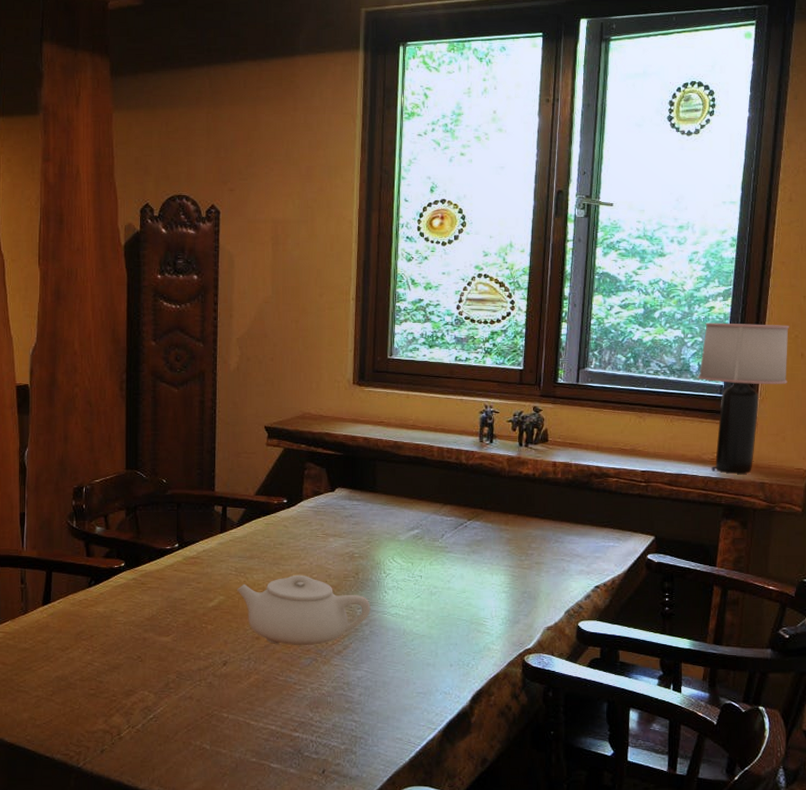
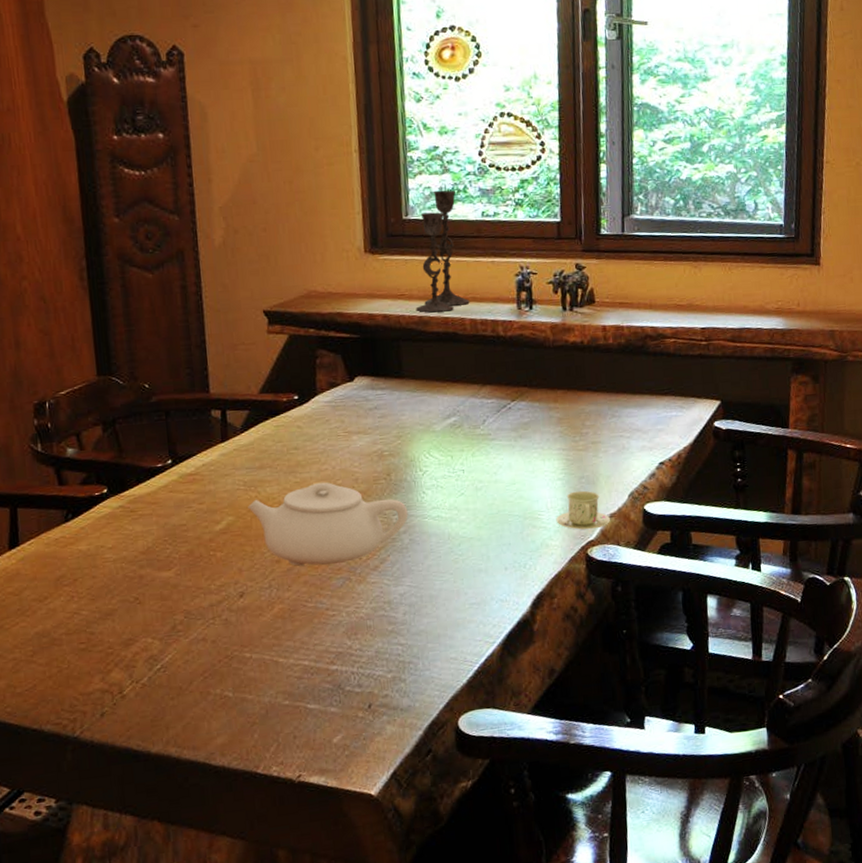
candlestick: none [392,336,439,439] -> present [416,190,470,313]
cup and saucer: none [499,604,548,639] -> present [556,490,611,530]
table lamp: present [697,322,790,474] -> none [754,151,852,323]

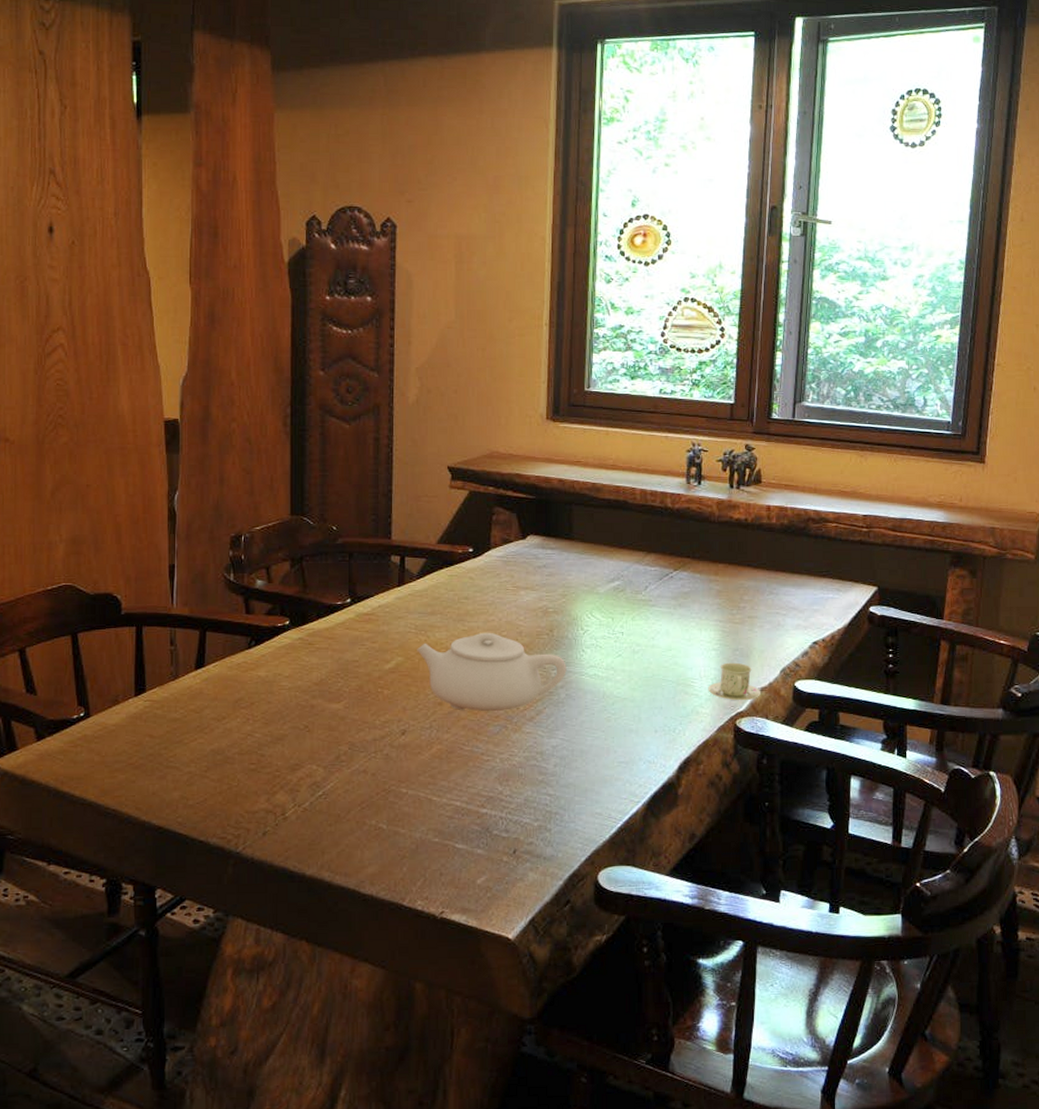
candlestick: present [416,190,470,313] -> none [590,366,642,480]

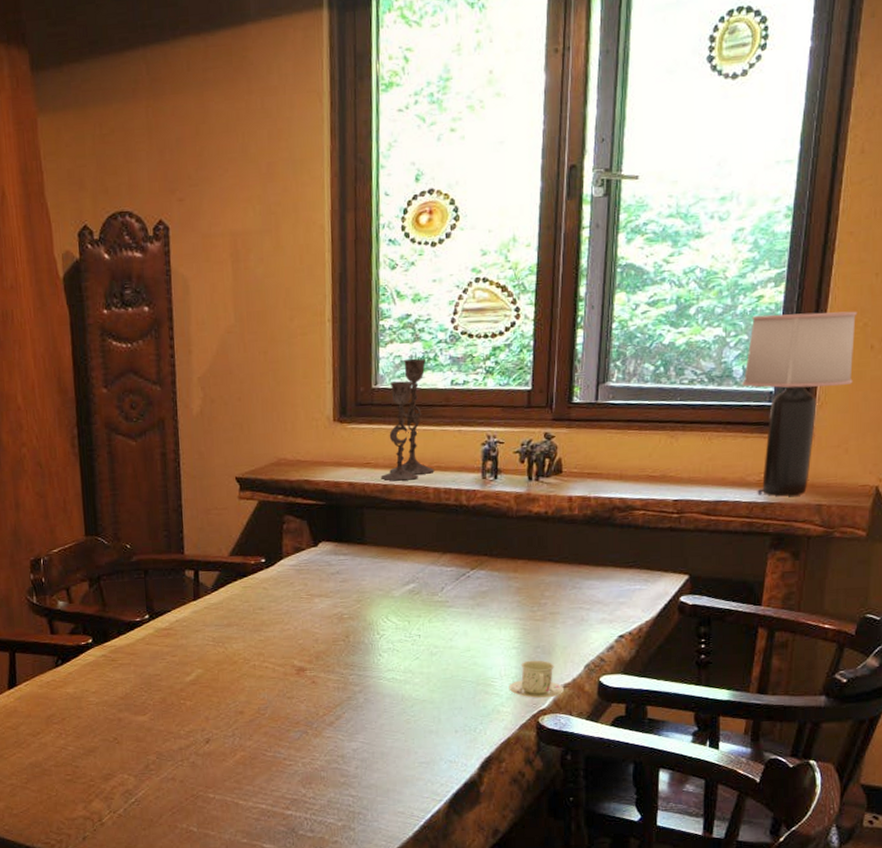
teapot: present [417,632,567,712] -> none [216,641,364,719]
candlestick: none [590,366,642,480] -> present [381,358,434,481]
table lamp: none [923,353,1022,518] -> present [741,311,858,497]

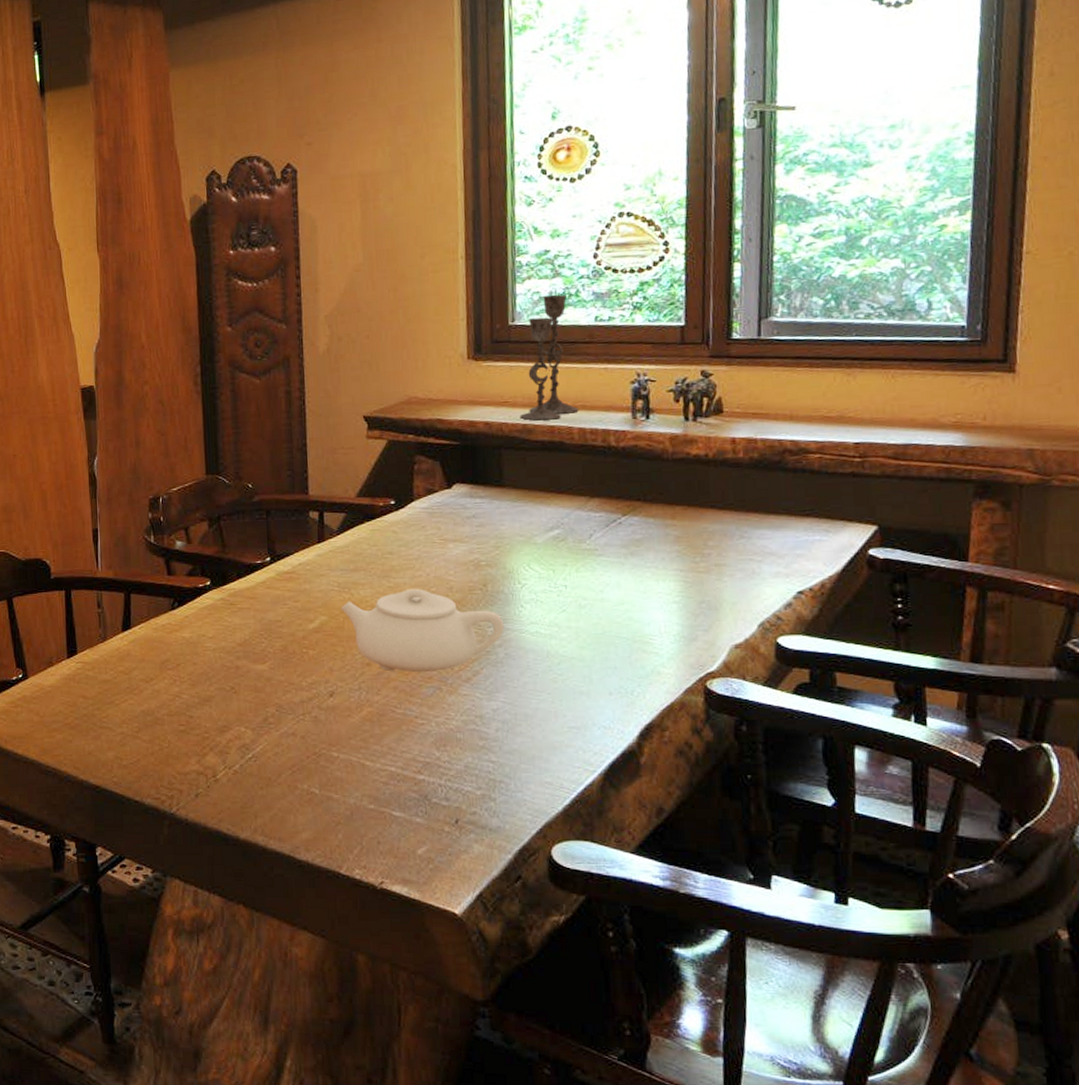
teapot: none [216,641,364,719] -> present [341,588,504,673]
cup and saucer: present [509,660,565,699] -> none [670,616,736,660]
table lamp: present [741,311,858,497] -> none [927,239,1061,440]

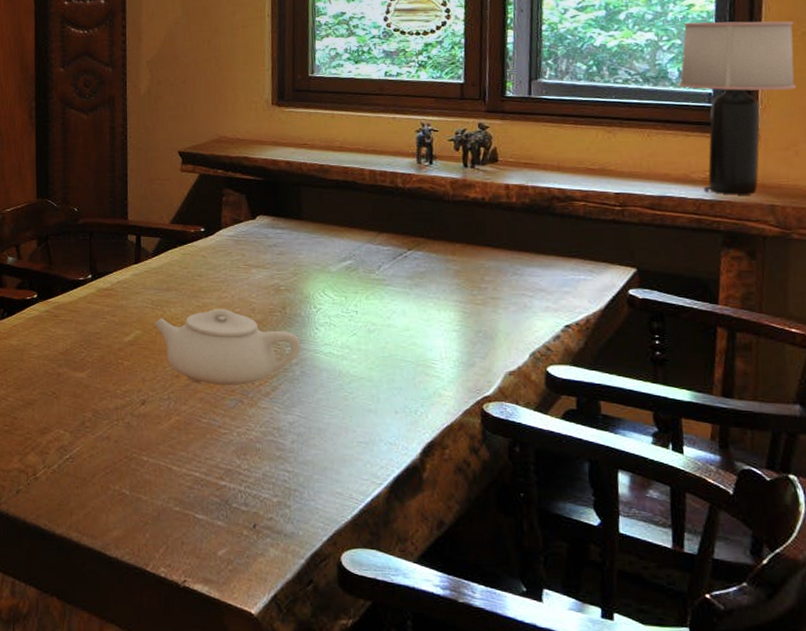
candlestick: present [519,294,579,421] -> none [317,51,370,162]
table lamp: none [927,239,1061,440] -> present [678,21,796,195]

